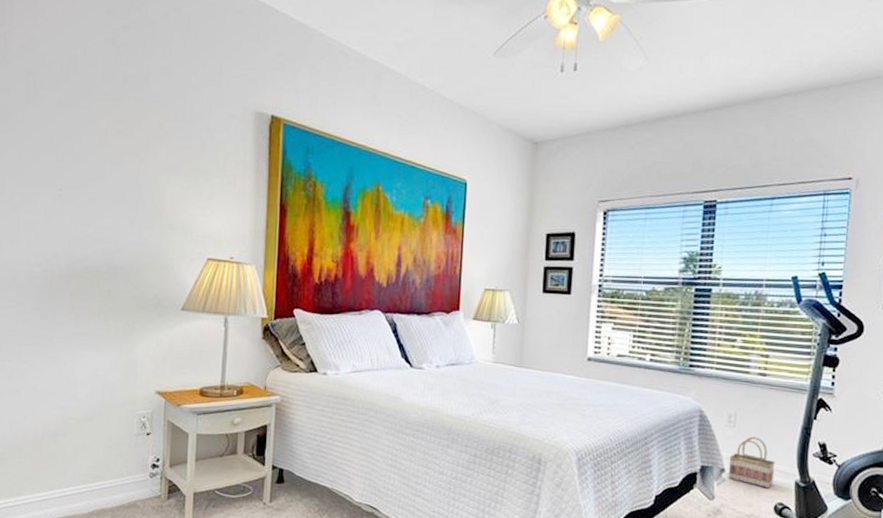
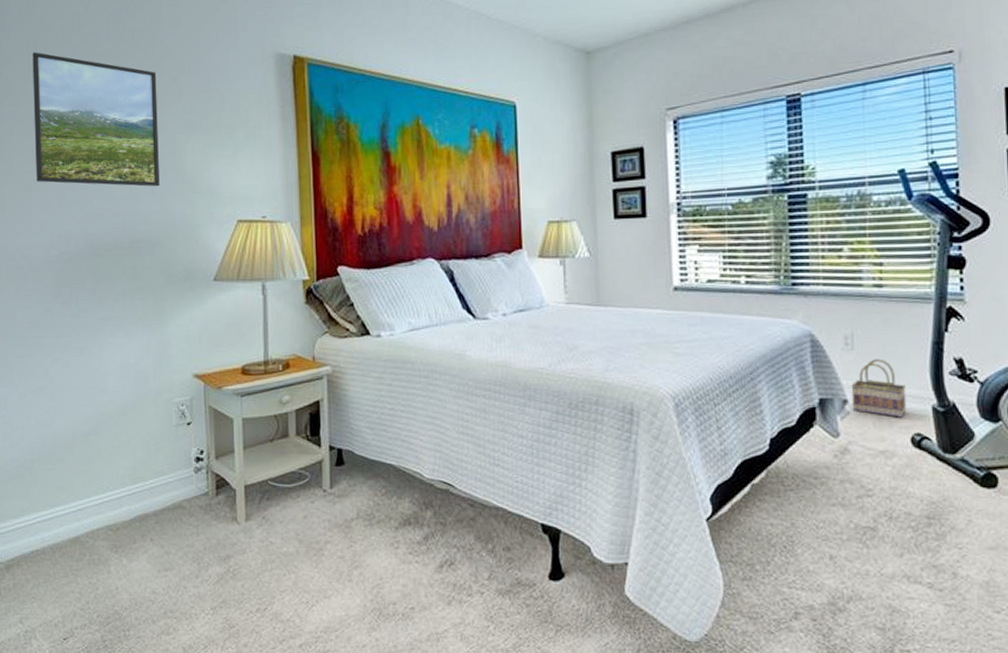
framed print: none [26,84,144,221] -> present [32,52,160,187]

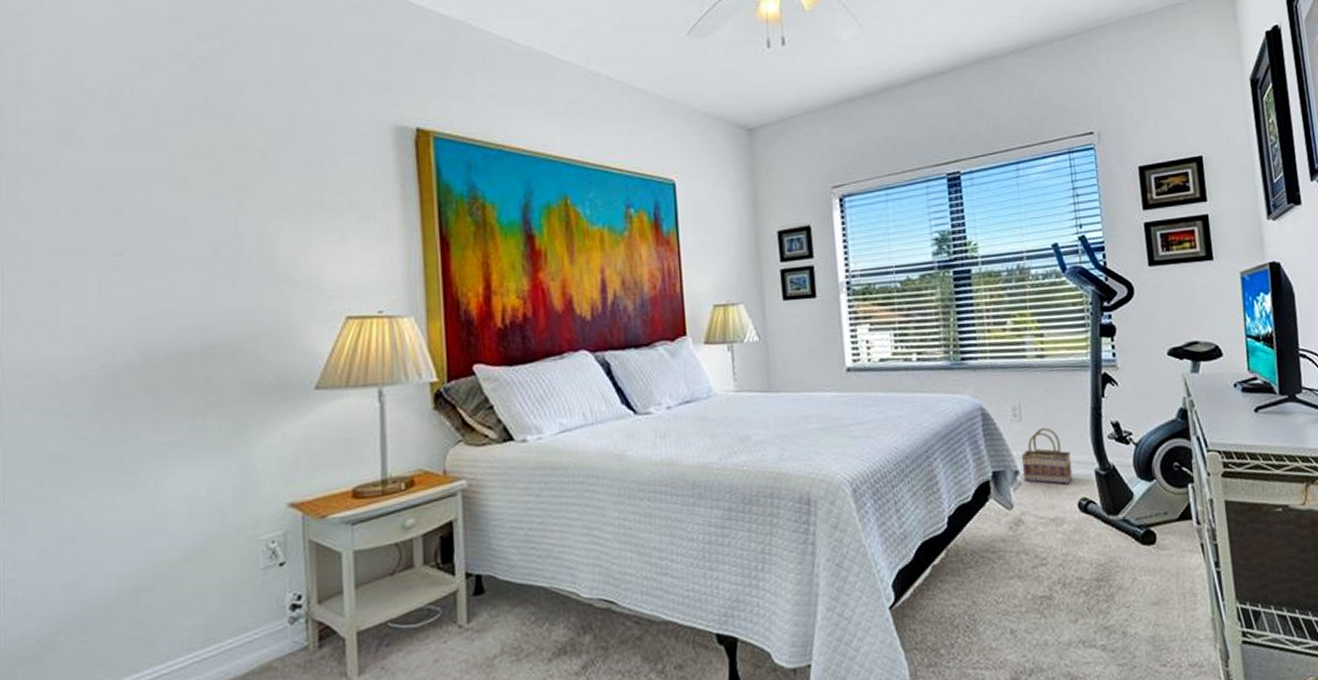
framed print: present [32,52,160,187] -> none [64,120,242,281]

